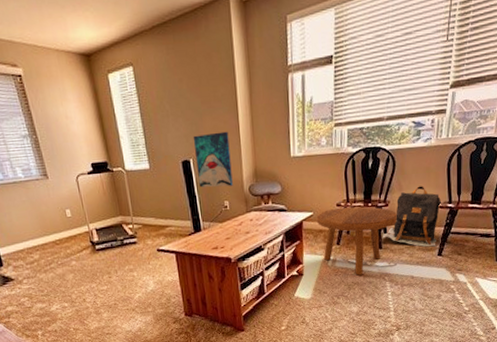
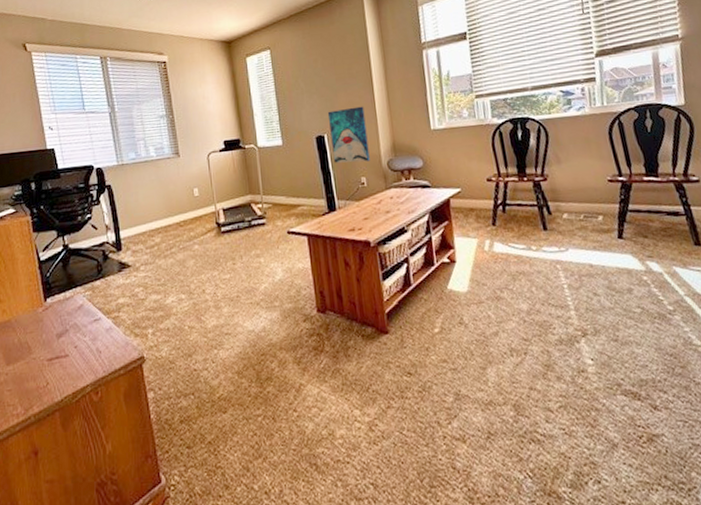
footstool: present [316,206,397,276] -> none [465,181,561,263]
backpack: present [382,186,442,247] -> none [545,157,614,228]

